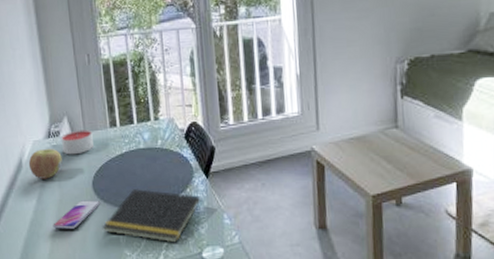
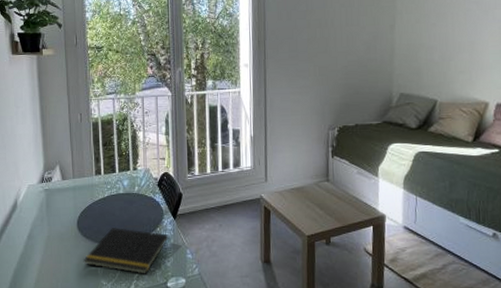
apple: present [28,149,62,179] -> none [22,192,52,218]
smartphone: present [53,200,101,229] -> none [40,236,84,262]
candle: present [61,129,94,155] -> none [53,176,80,198]

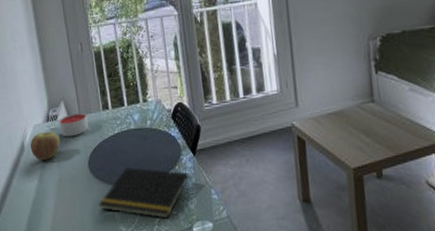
apple: none [22,192,52,218] -> present [30,132,61,161]
candle: none [53,176,80,198] -> present [59,113,88,137]

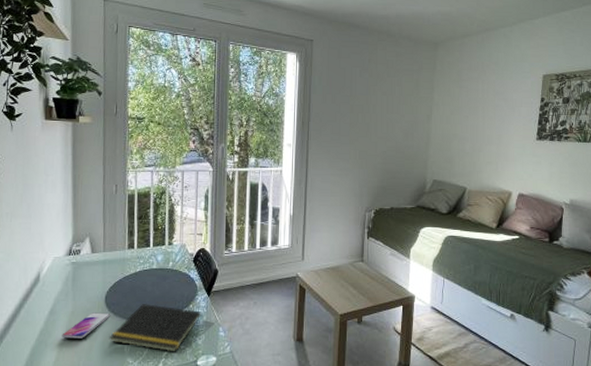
apple: present [30,132,61,161] -> none [46,265,80,292]
smartphone: none [53,179,97,207] -> present [62,312,111,339]
candle: present [59,113,88,137] -> none [81,250,111,272]

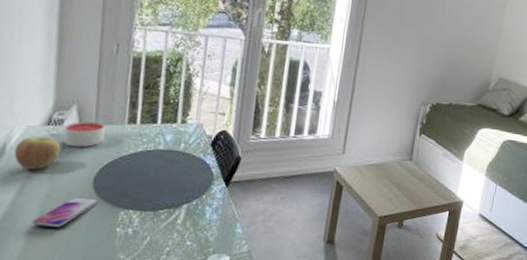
apple: none [46,265,80,292] -> present [13,136,61,170]
candle: none [81,250,111,272] -> present [63,121,105,148]
notepad: present [109,303,203,352] -> none [95,189,218,249]

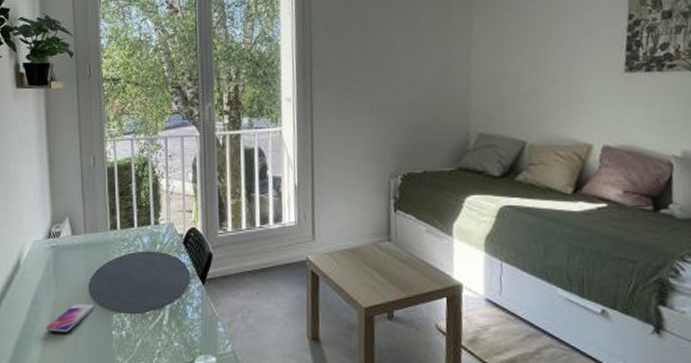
apple: present [13,136,61,170] -> none [26,250,61,280]
candle: present [63,121,105,148] -> none [62,231,93,256]

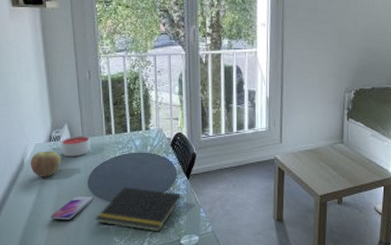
apple: none [26,250,61,280] -> present [30,151,61,177]
candle: none [62,231,93,256] -> present [61,136,90,157]
notepad: none [95,292,198,350] -> present [95,186,183,232]

